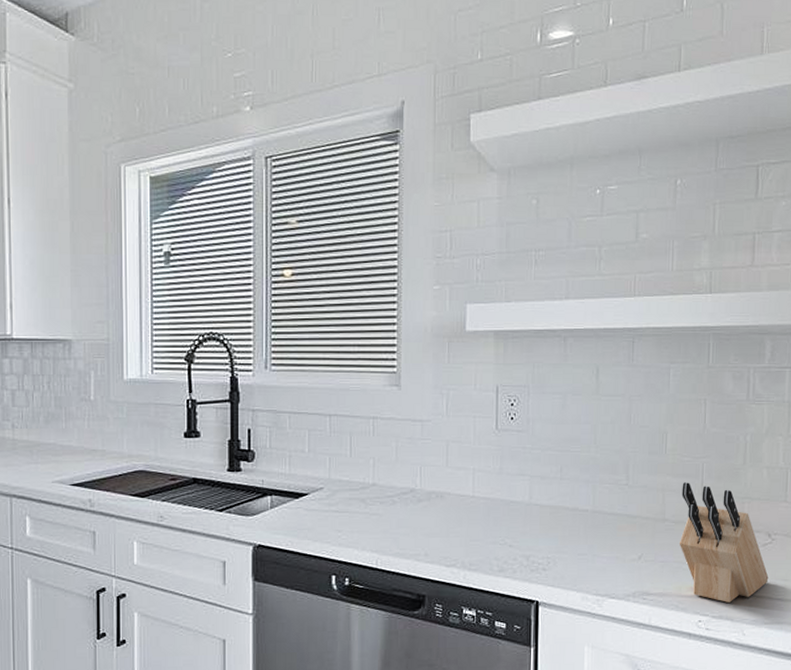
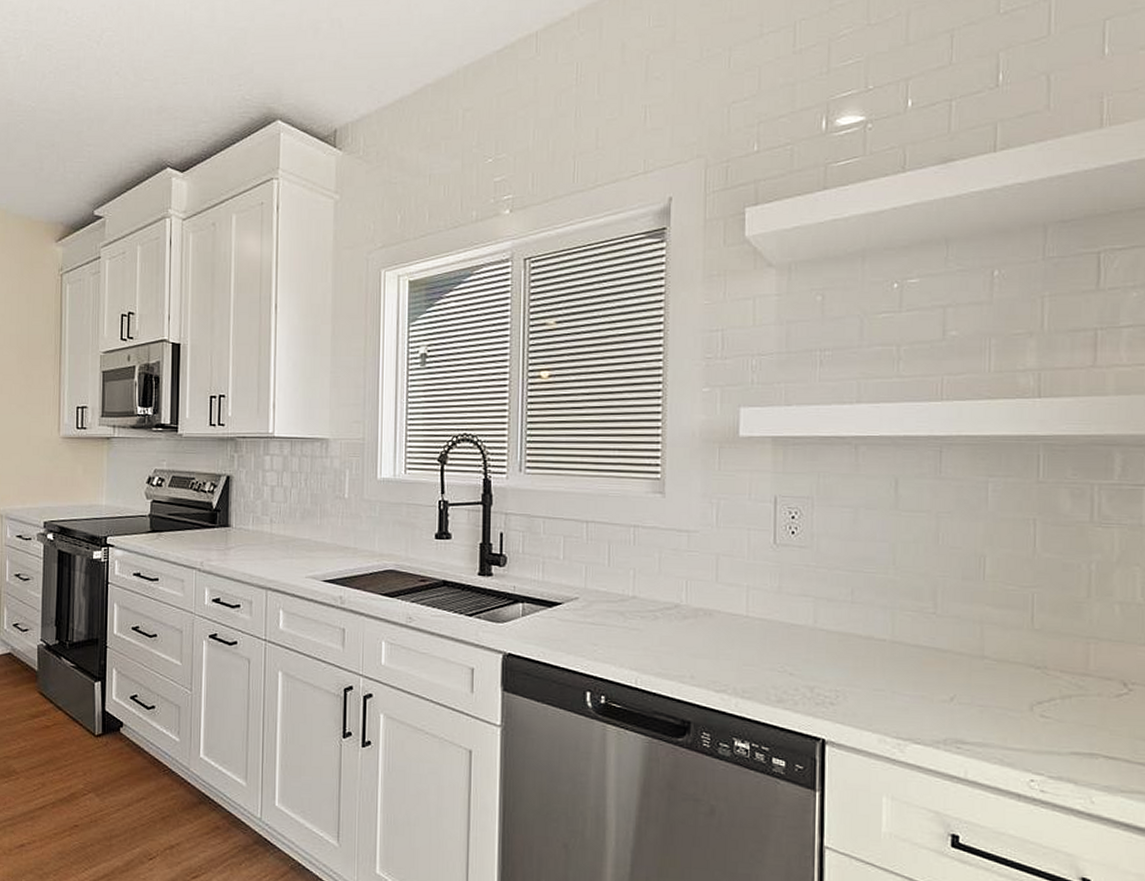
knife block: present [679,482,769,603] -> none [1002,614,1125,762]

